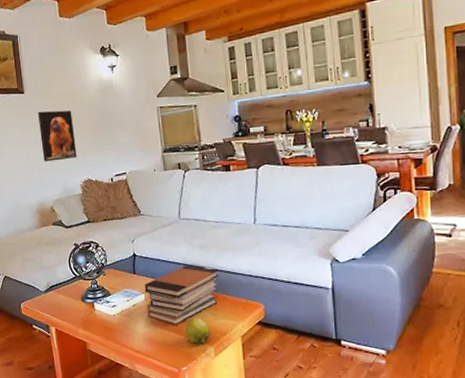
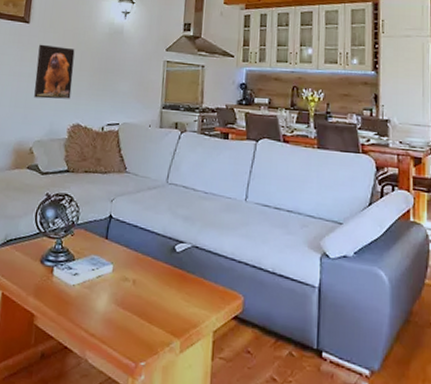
book stack: present [144,265,219,325] -> none [112,237,200,308]
apple: present [185,317,211,344] -> none [151,301,180,335]

